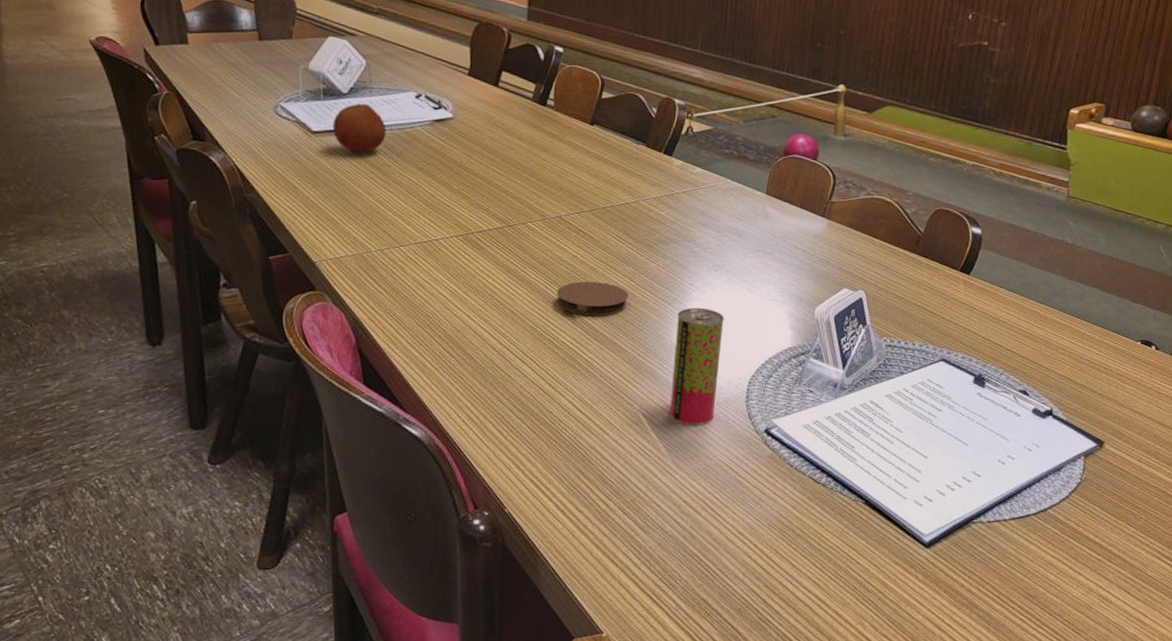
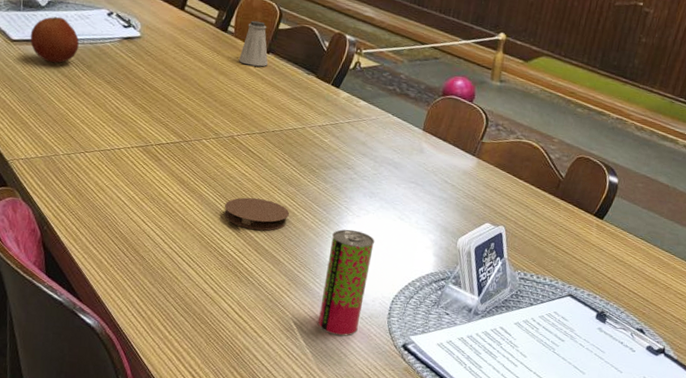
saltshaker: none [561,91,593,140] -> present [239,20,268,67]

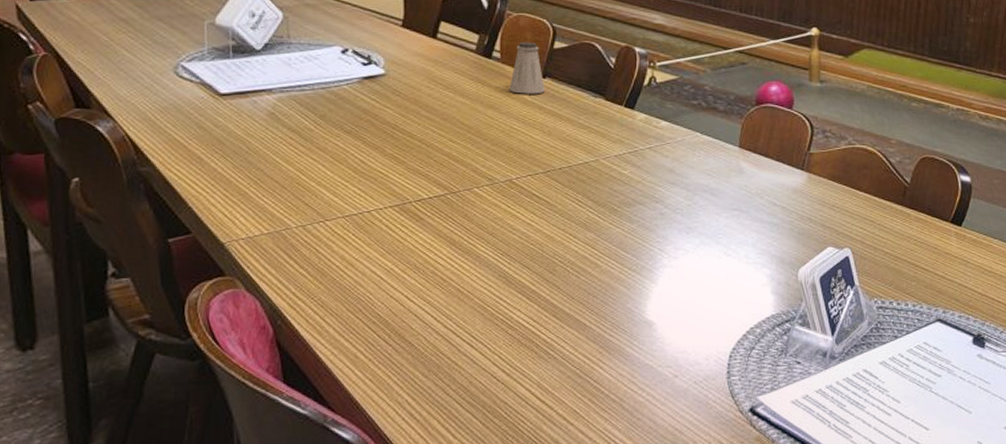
fruit: present [30,16,79,63] -> none [244,60,308,117]
coaster: present [223,197,290,231] -> none [508,252,592,290]
beverage can: present [317,229,375,337] -> none [641,275,700,410]

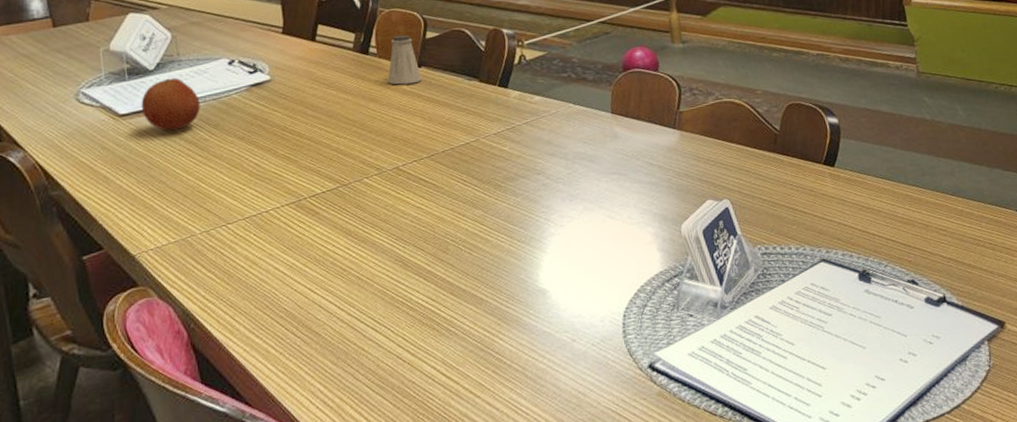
fruit: none [244,60,308,117] -> present [141,77,200,131]

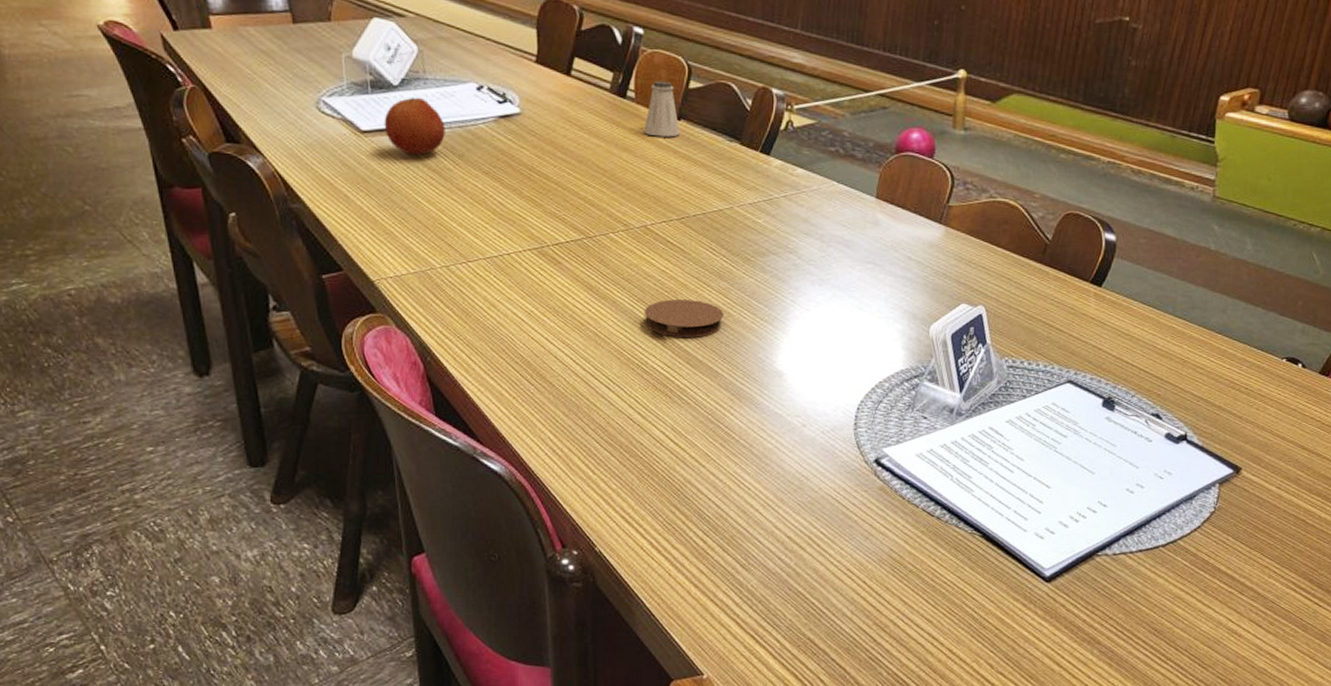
coaster: none [403,231,482,270] -> present [643,299,725,337]

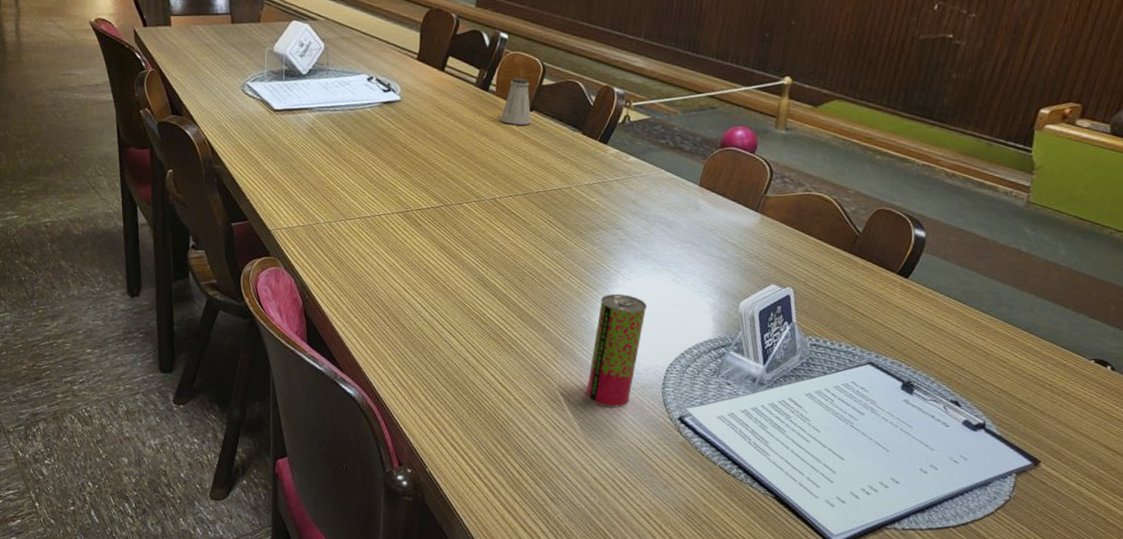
fruit: present [384,97,445,156] -> none [291,84,340,131]
coaster: present [643,299,725,337] -> none [485,262,555,297]
beverage can: none [770,326,831,457] -> present [585,293,648,408]

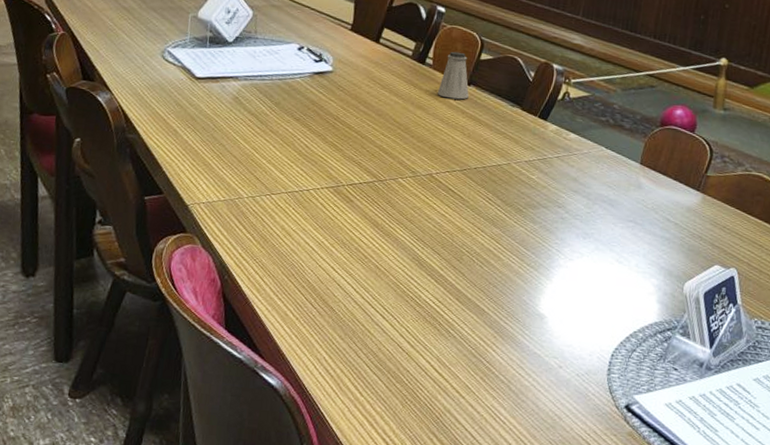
beverage can: present [585,293,648,408] -> none [527,274,591,397]

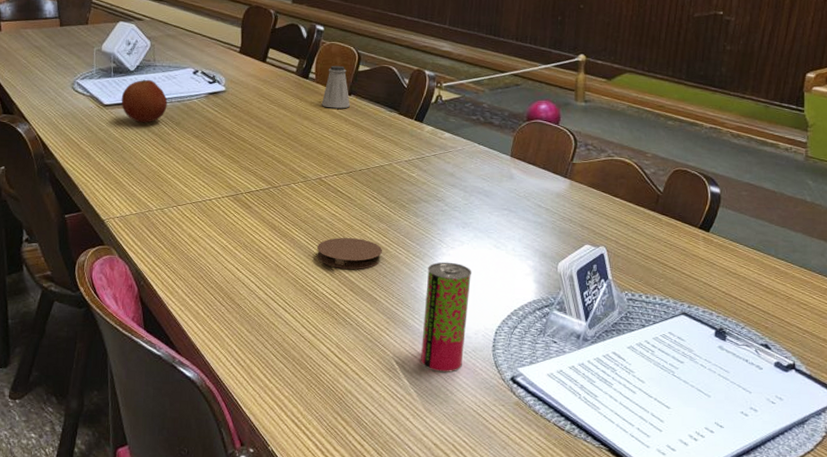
fruit: none [215,52,267,101] -> present [121,79,167,123]
coaster: none [421,240,495,277] -> present [316,238,383,269]
beverage can: none [527,274,591,397] -> present [420,262,472,373]

